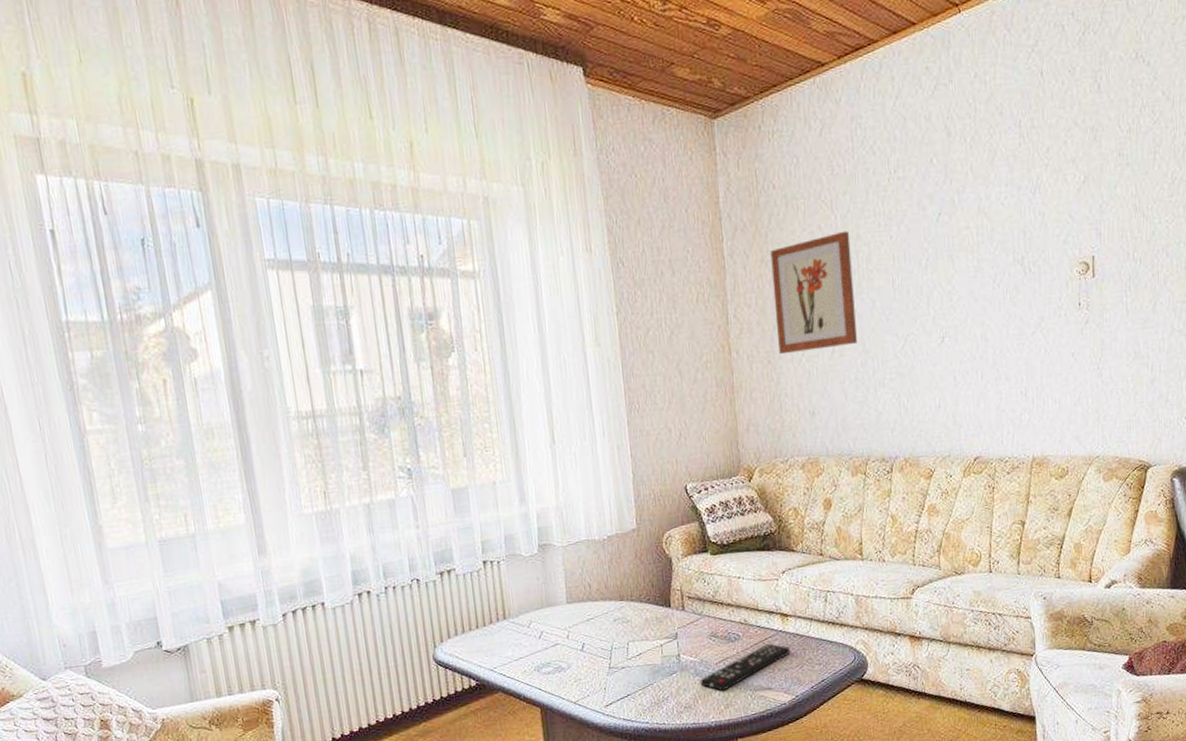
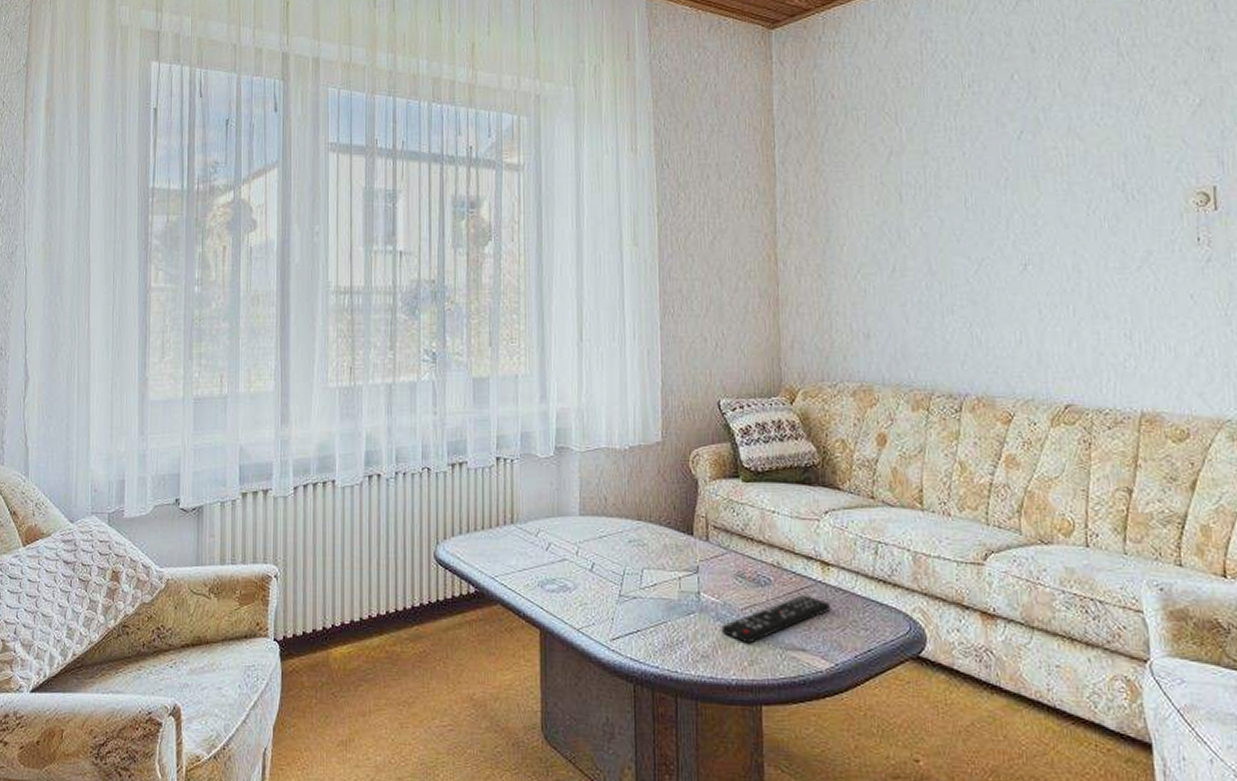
wall art: present [770,230,857,355] -> none [826,144,922,269]

